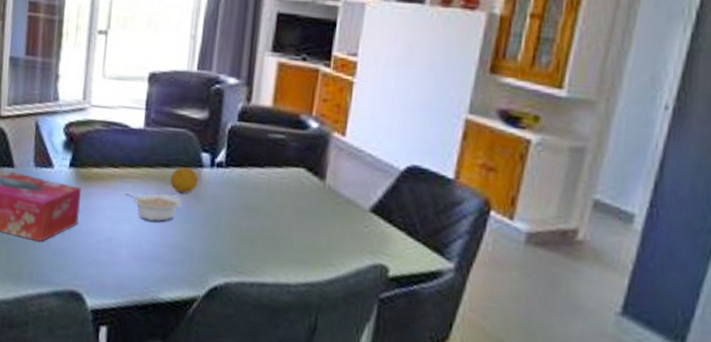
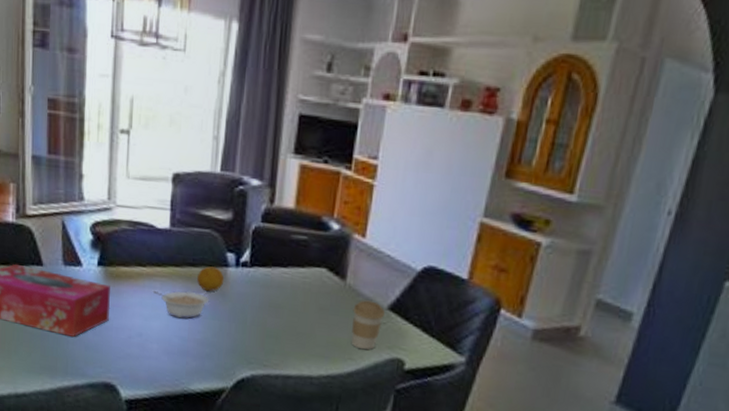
coffee cup: none [330,201,367,256] -> present [351,300,385,350]

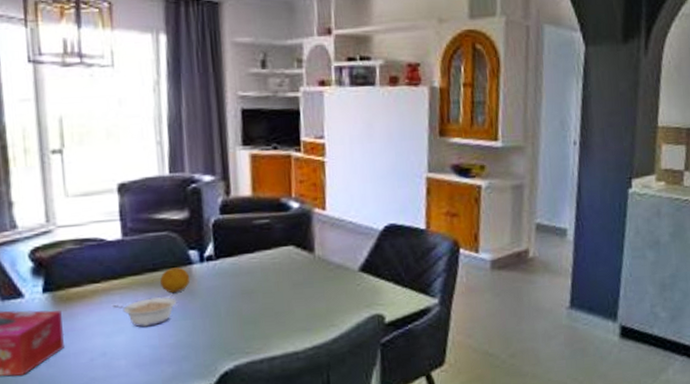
coffee cup: present [351,300,385,350] -> none [326,266,358,314]

